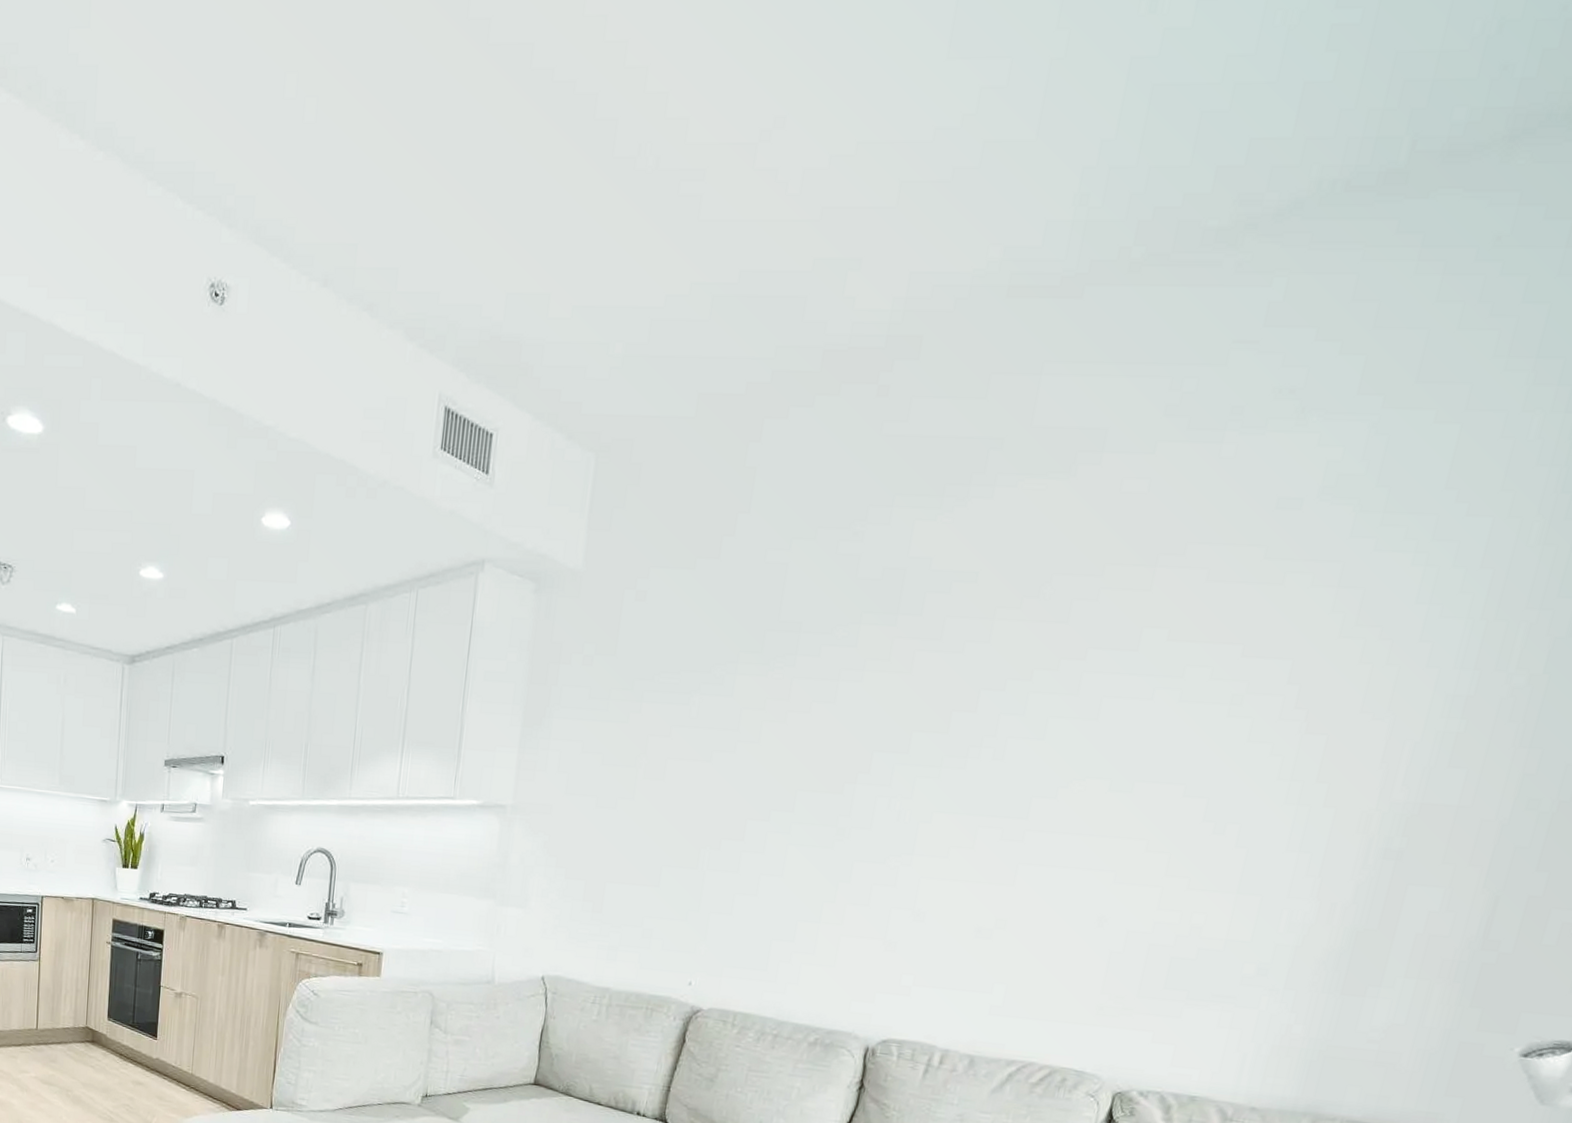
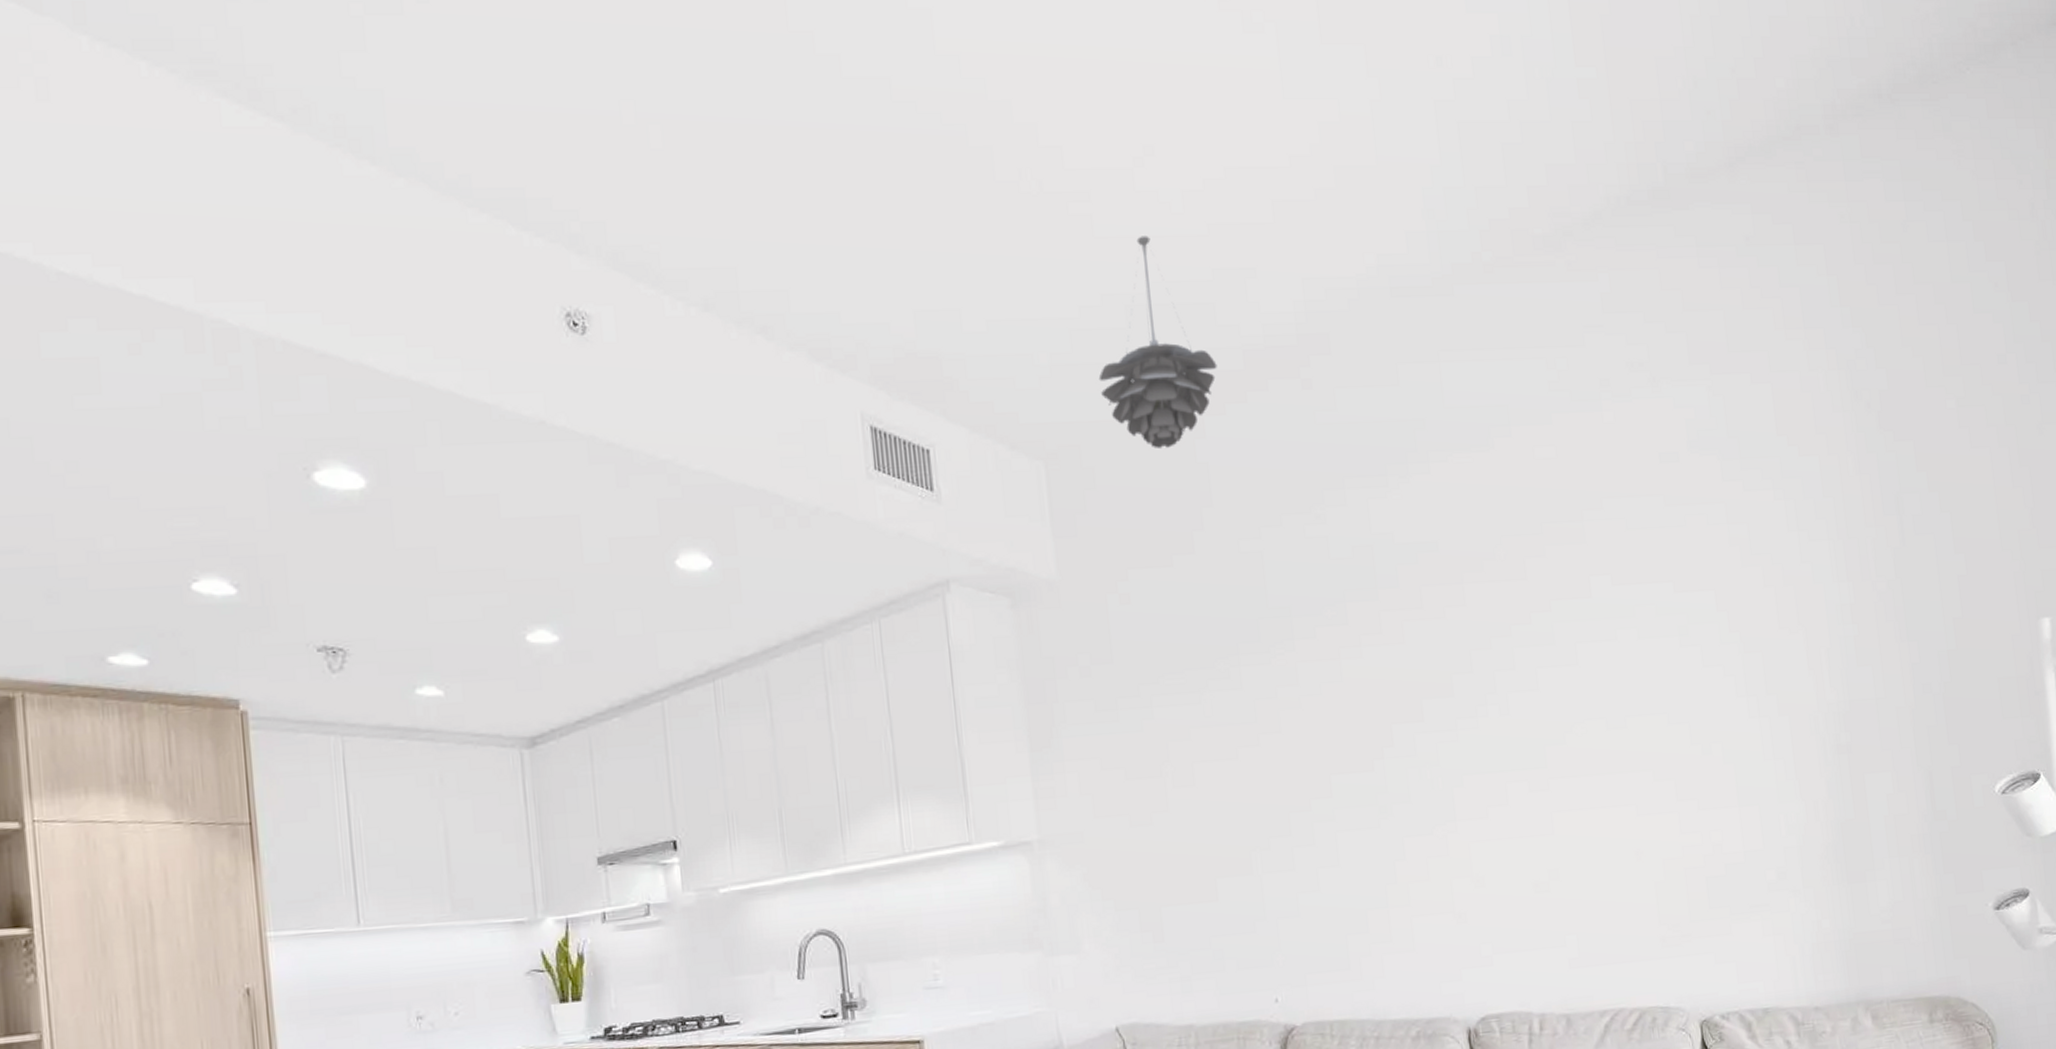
pendant light: none [667,220,793,449] -> present [1098,236,1217,448]

